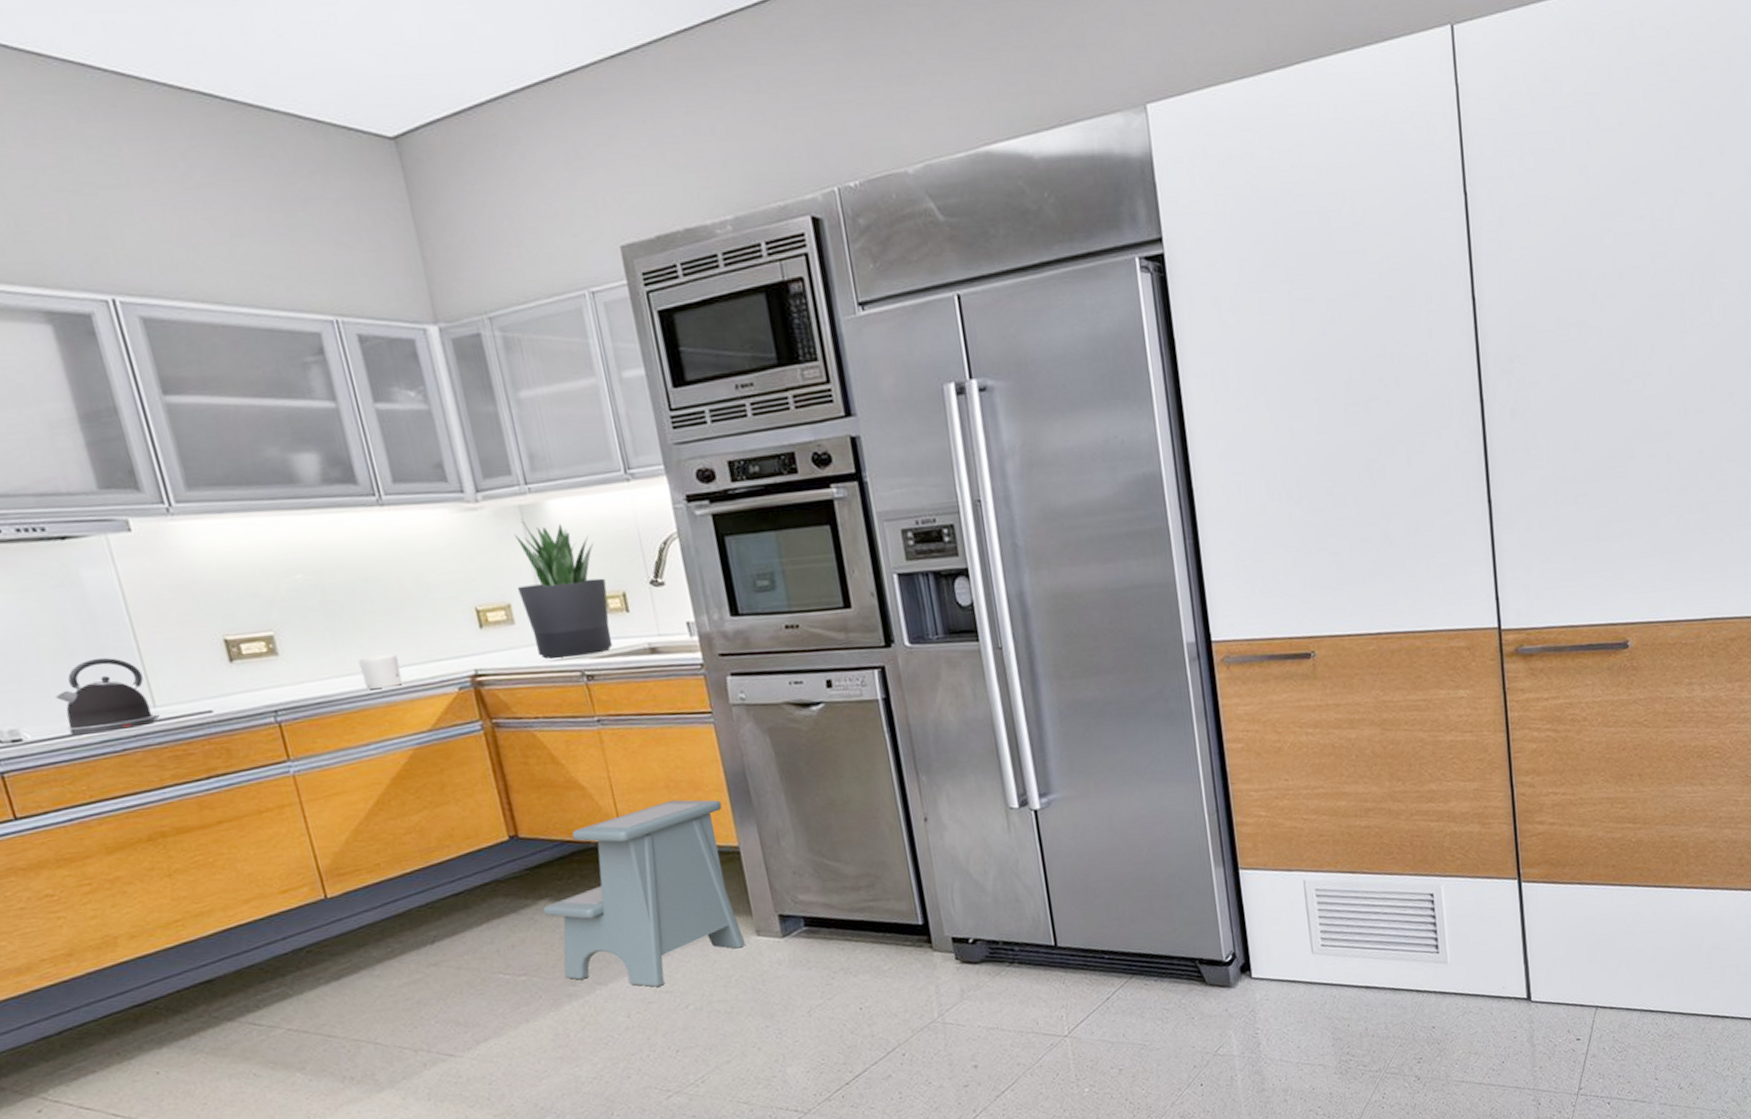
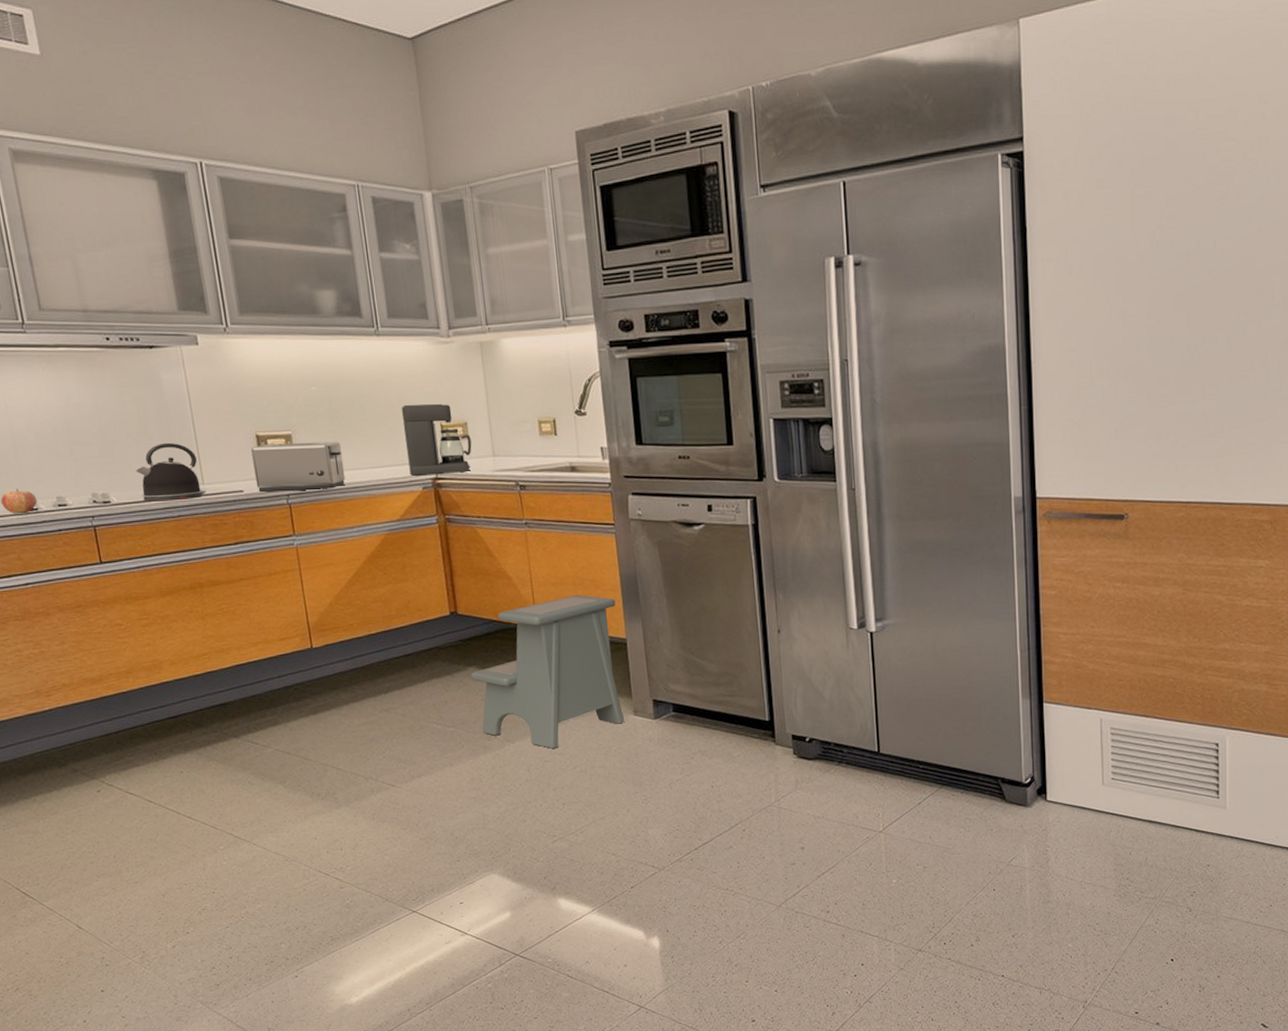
toaster: none [218,639,354,711] -> present [250,441,346,493]
mug: present [358,654,403,690] -> none [350,456,382,484]
coffee maker: none [420,584,520,676] -> present [401,403,472,477]
planter: present [514,520,612,658] -> none [473,354,542,469]

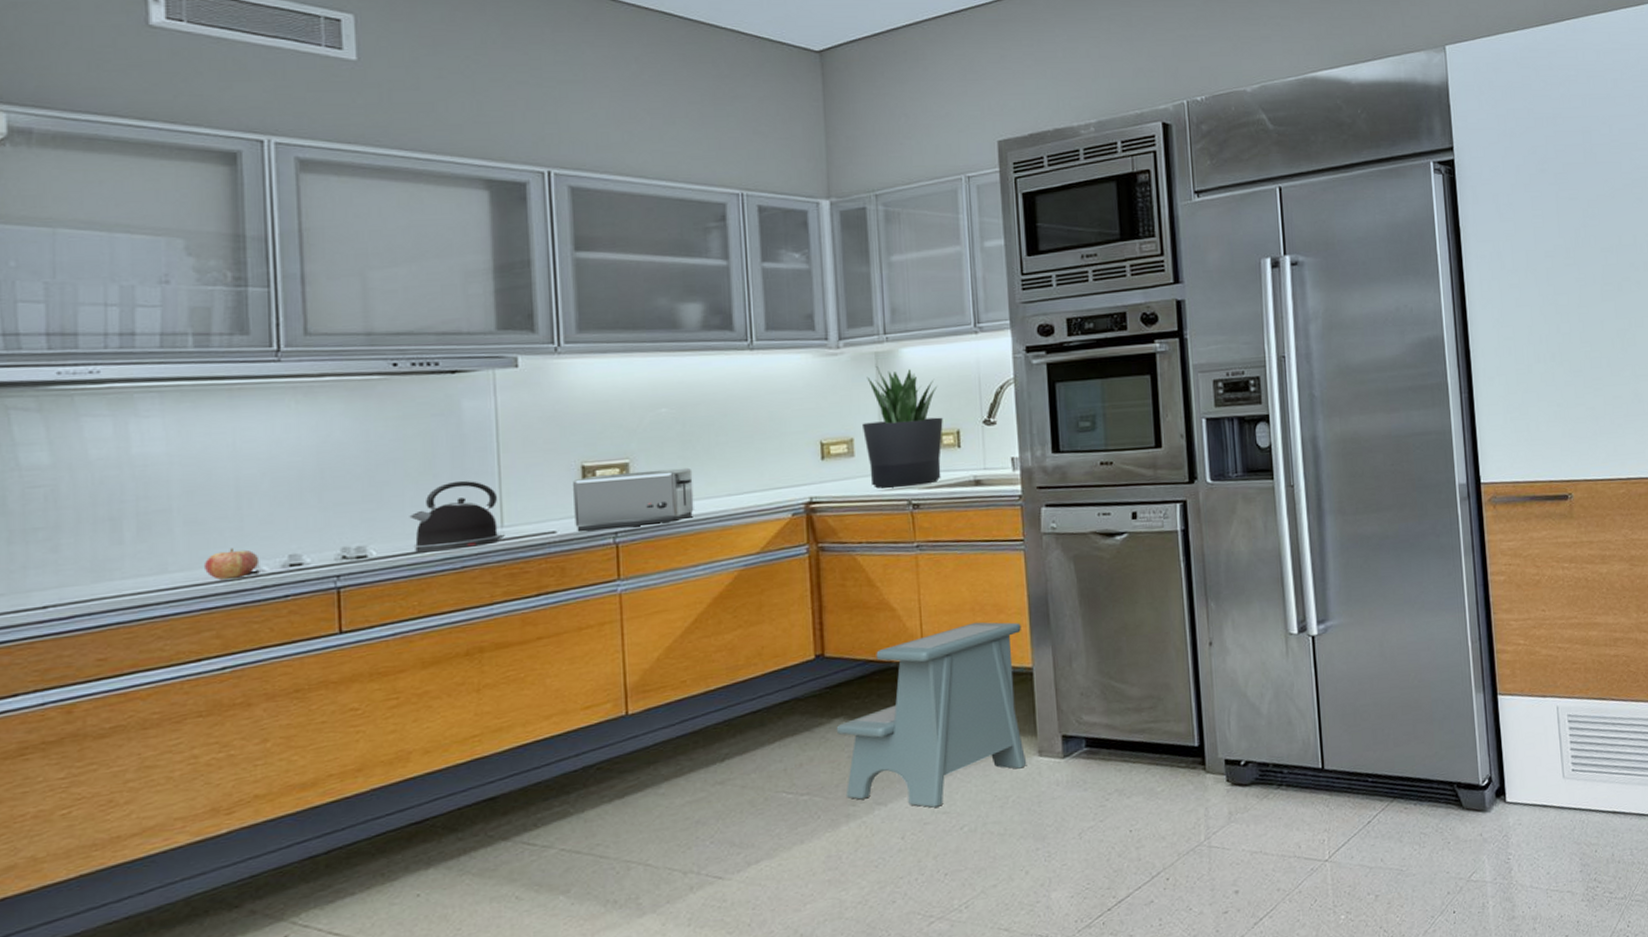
coffee maker: present [401,403,472,477] -> none [772,420,857,502]
planter: none [473,354,542,469] -> present [861,365,943,488]

